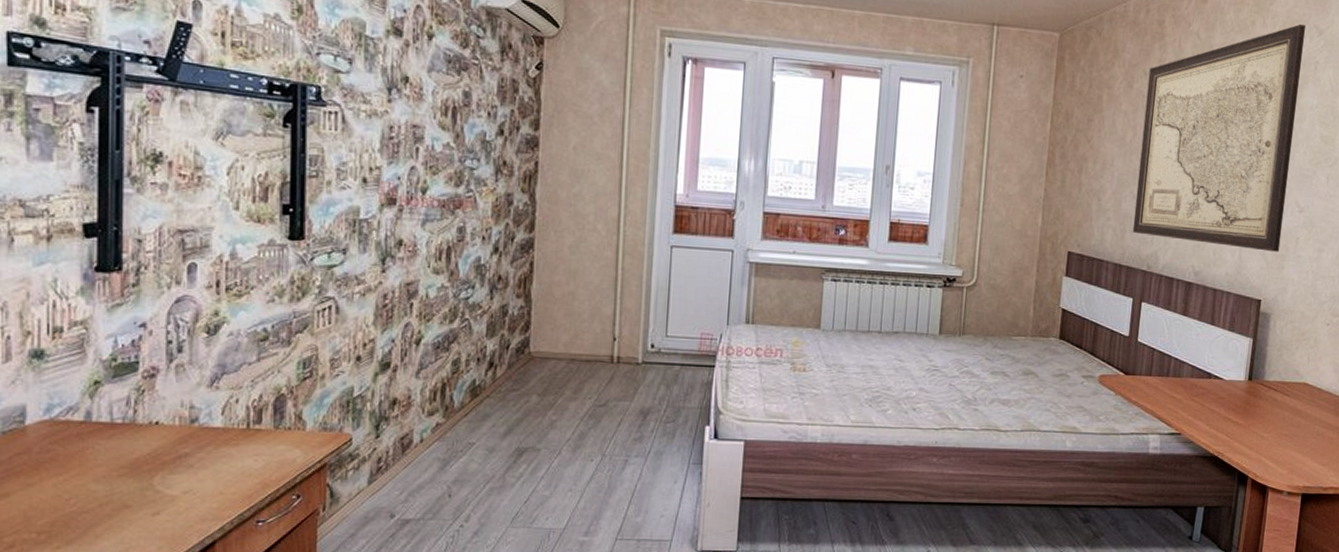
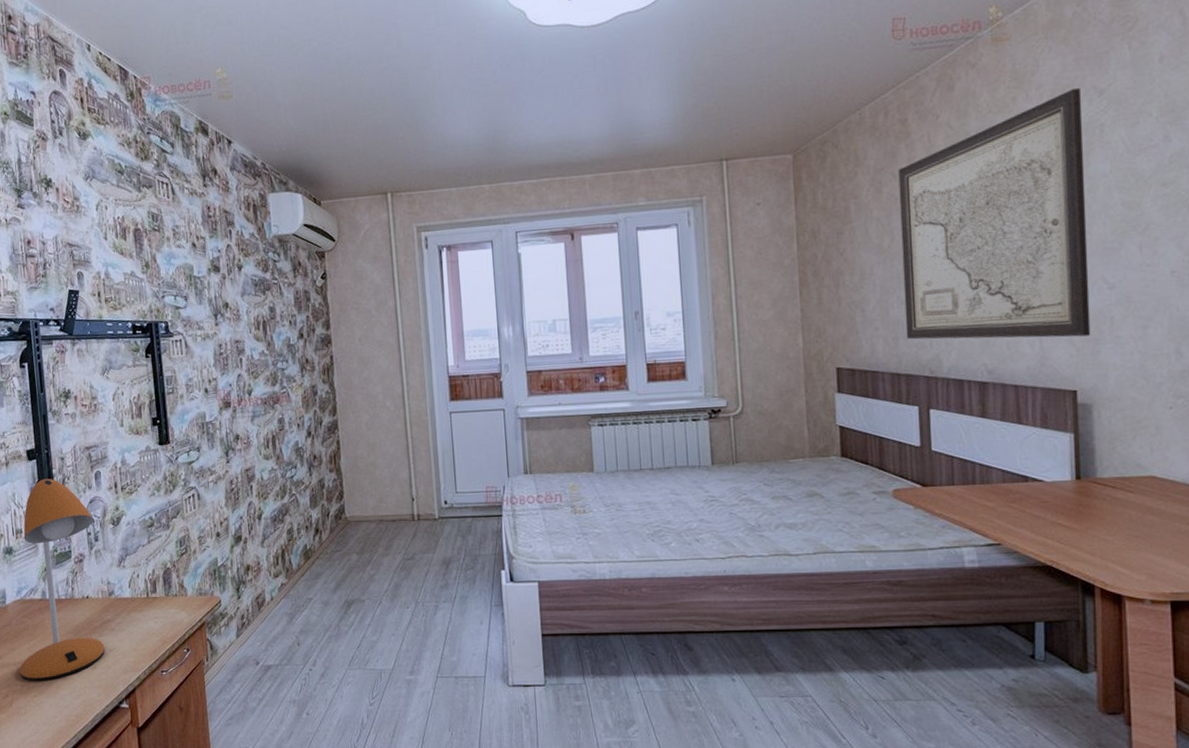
desk lamp: none [37,264,180,528] -> present [20,478,105,681]

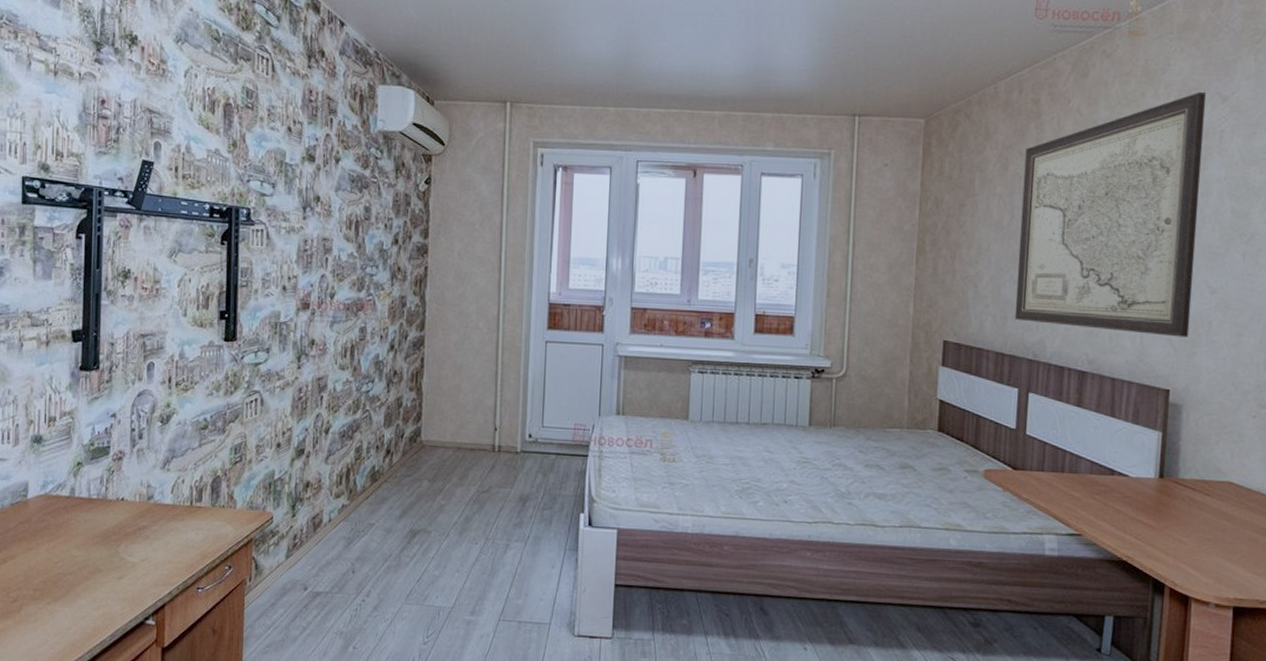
desk lamp: present [20,478,105,681] -> none [34,364,141,587]

